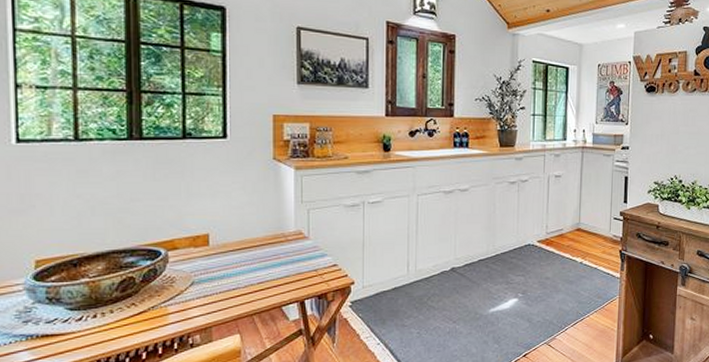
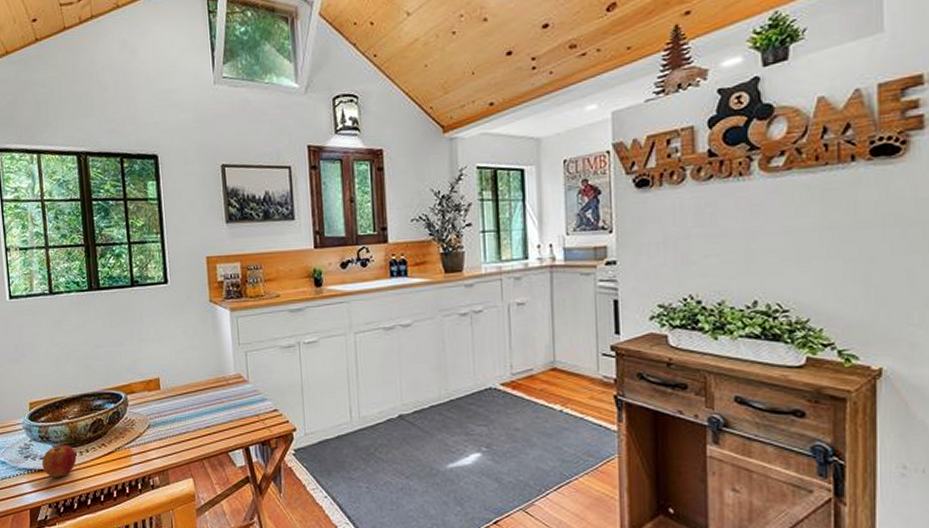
apple: none [47,306,97,343] -> present [41,445,77,478]

